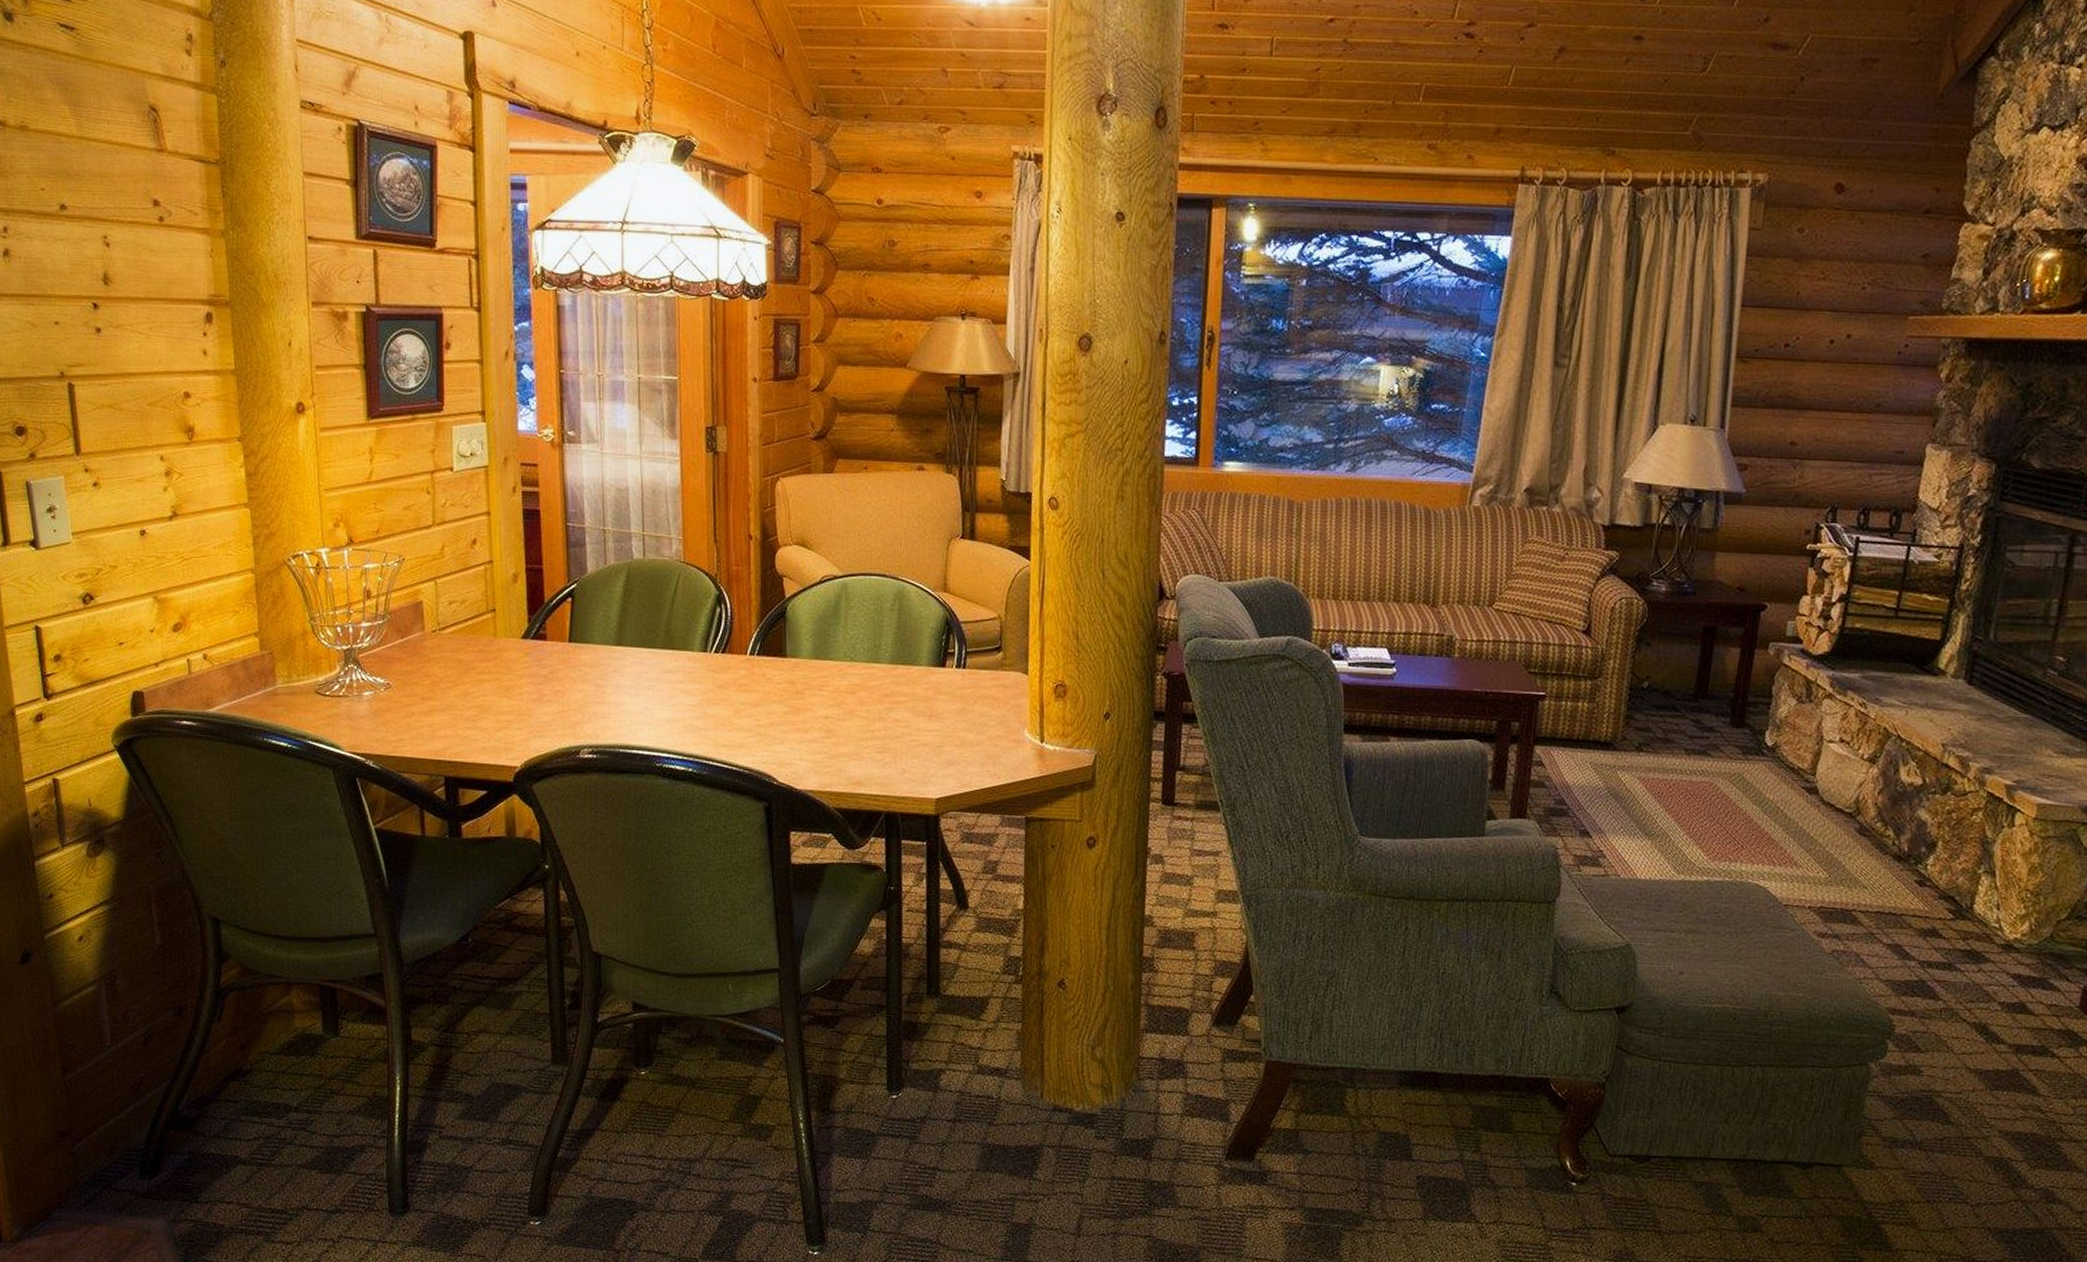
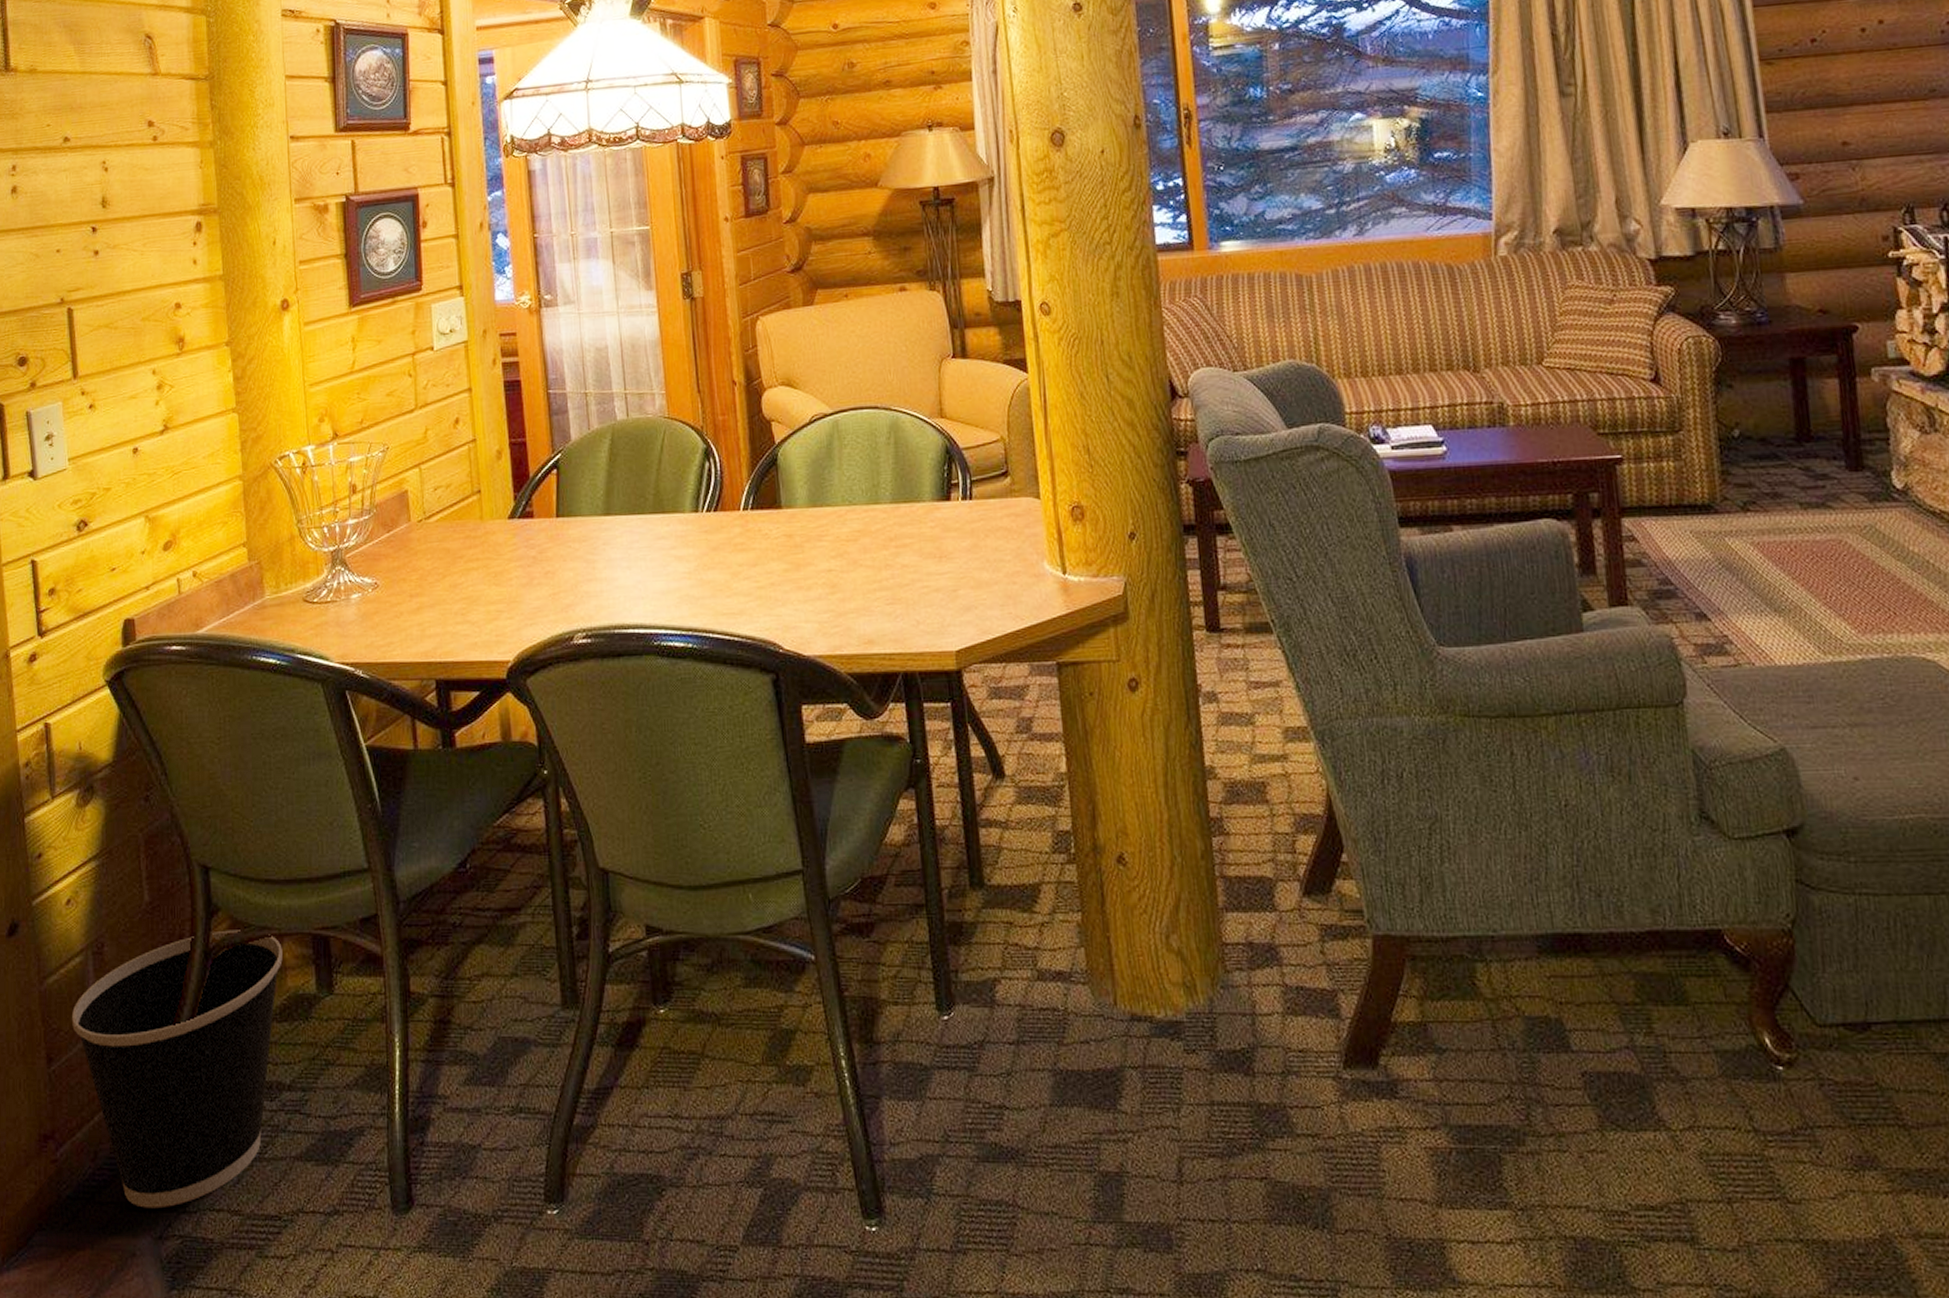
wastebasket: none [85,975,291,1198] -> present [71,930,283,1209]

